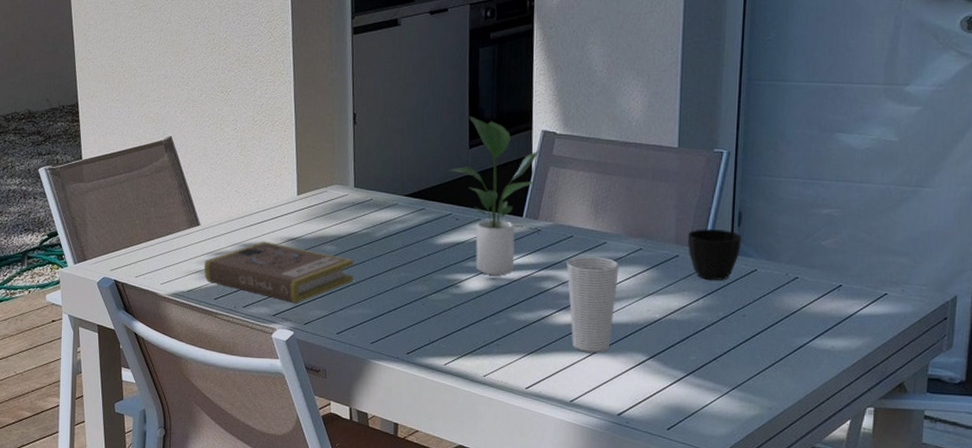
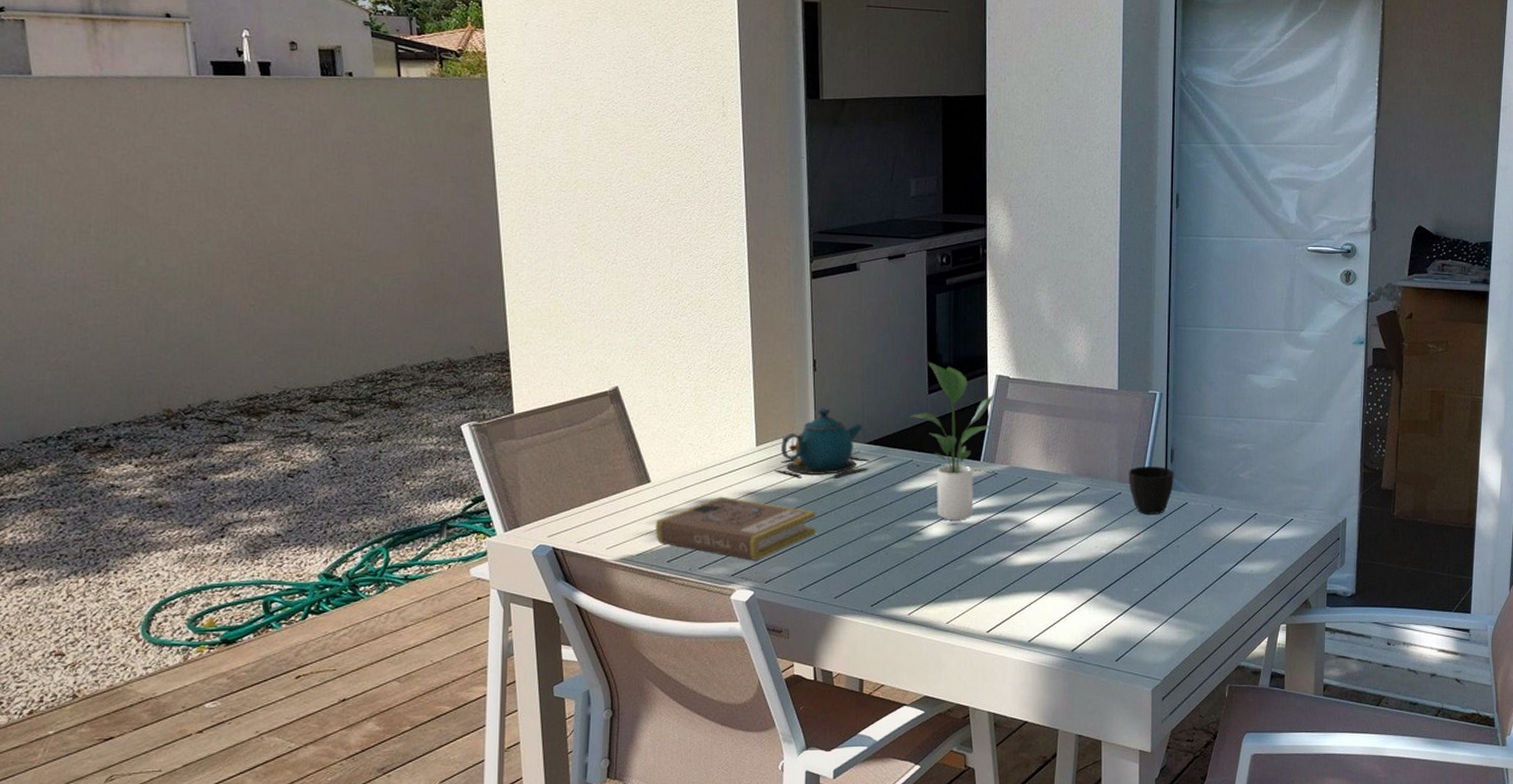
teapot: none [314,159,408,229] -> present [774,407,869,478]
cup: present [566,256,619,353] -> none [1022,497,1070,591]

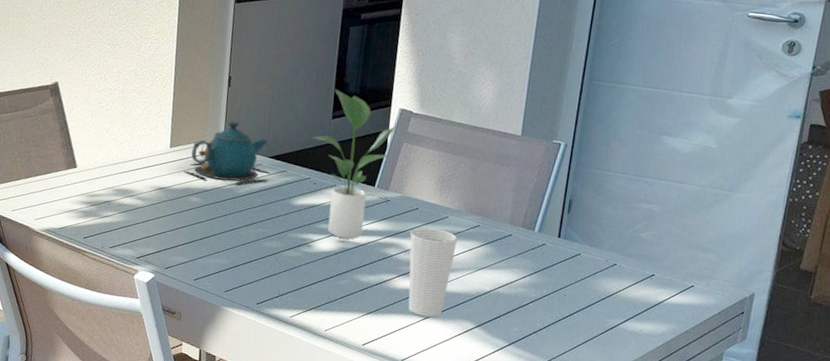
book: present [655,496,816,560] -> none [76,187,217,248]
cup: none [1022,497,1070,591] -> present [408,227,458,318]
cup: present [1129,466,1174,514] -> none [520,212,570,261]

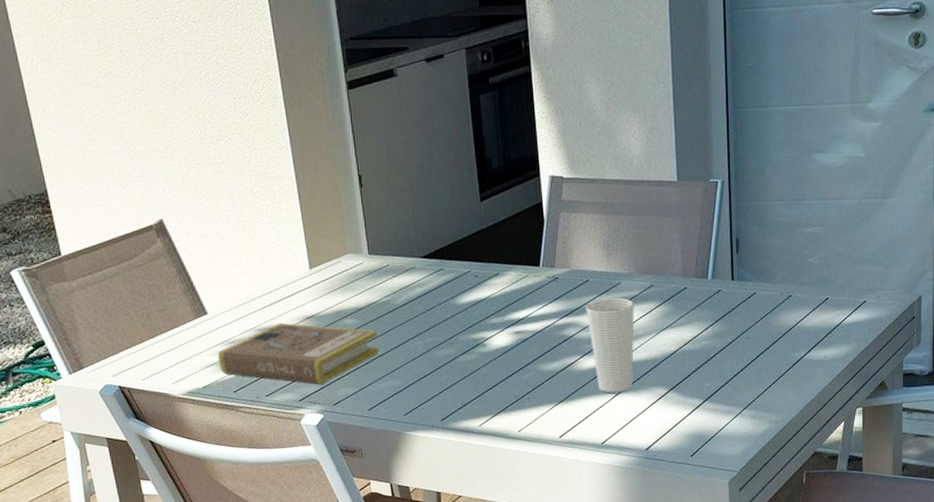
book: none [76,187,217,248] -> present [217,322,379,384]
teapot: present [184,120,270,185] -> none [331,223,426,299]
potted plant: present [312,88,397,239] -> none [463,167,550,330]

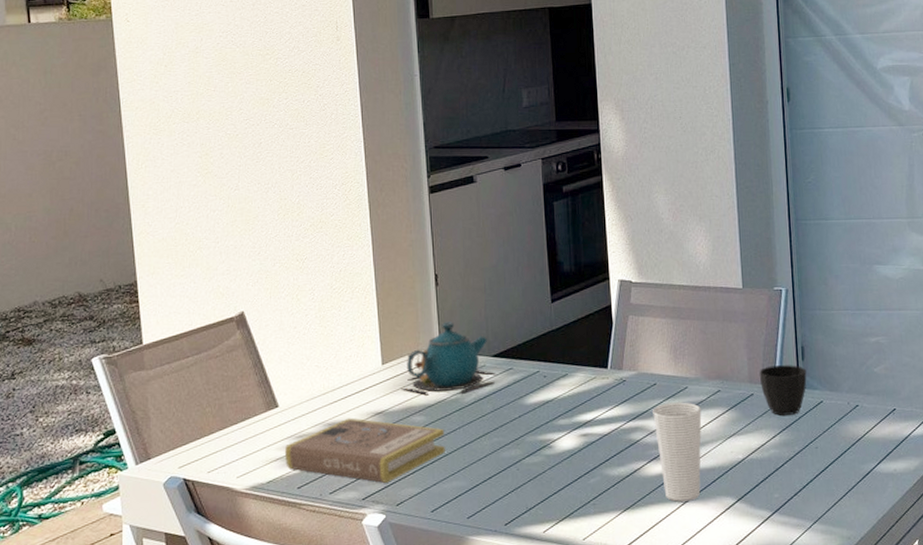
teapot: none [331,223,426,299] -> present [401,322,496,396]
cup: none [693,257,741,308] -> present [760,365,807,415]

